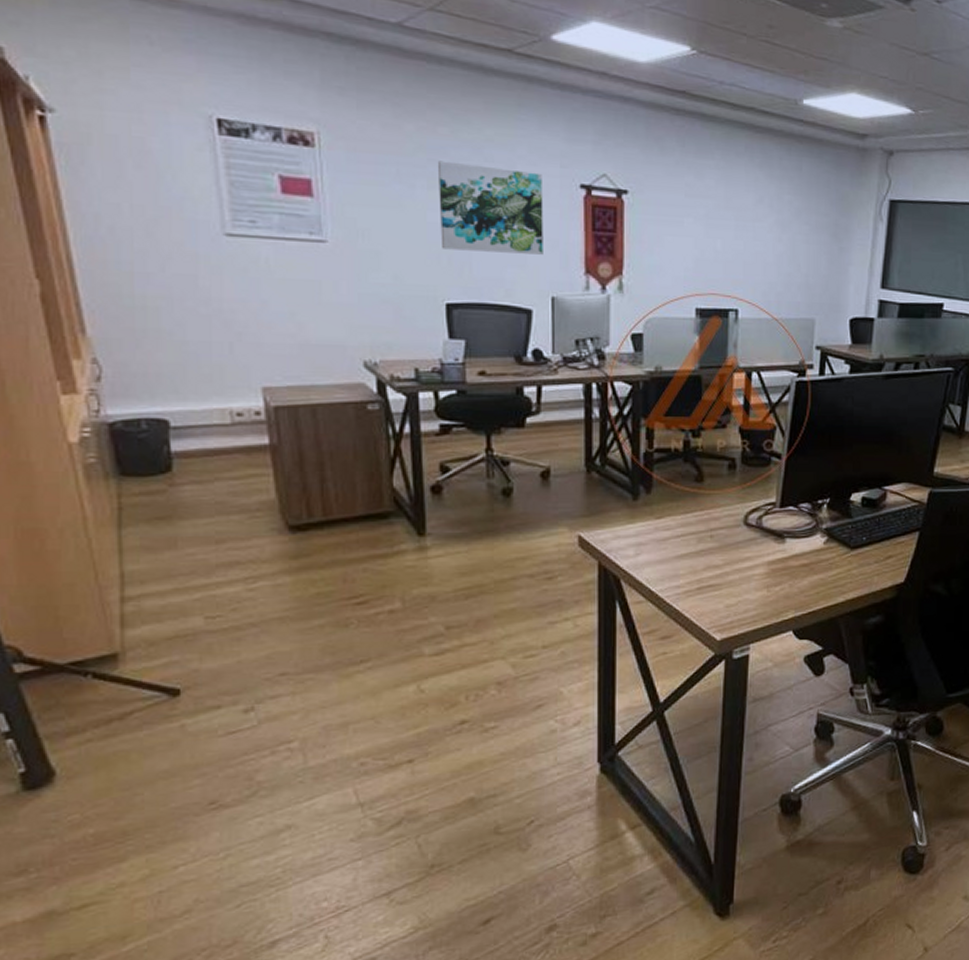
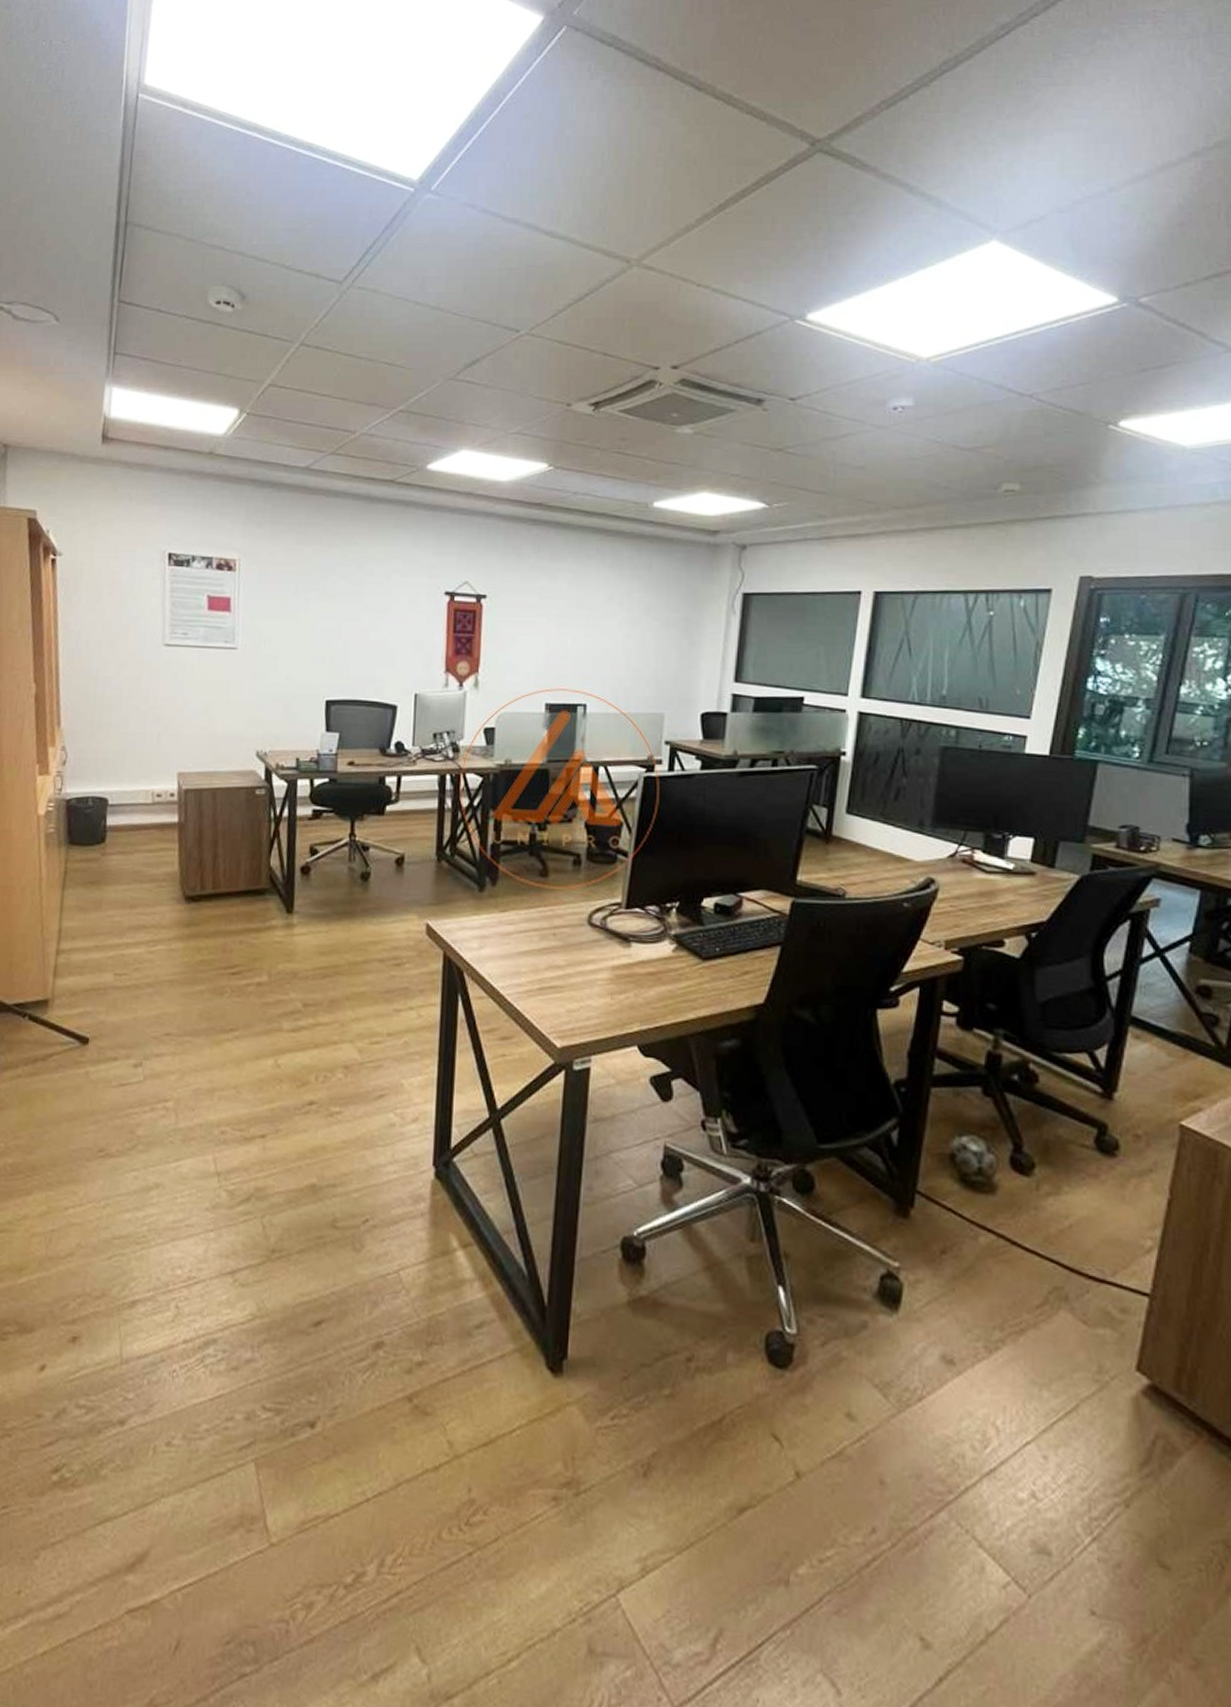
wall art: present [437,160,544,255] -> none [325,577,413,656]

